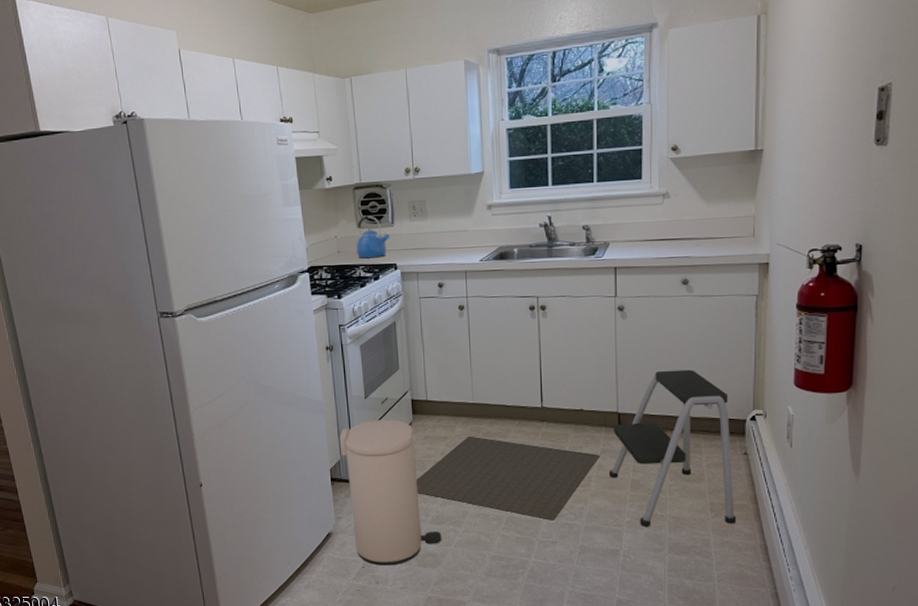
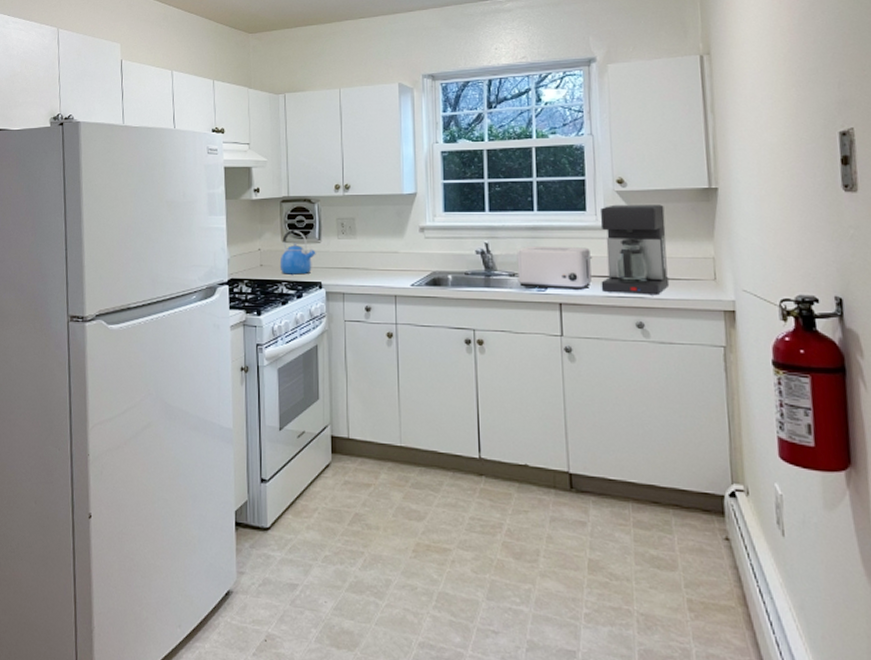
pedal bin: present [339,420,442,566] -> none [248,456,361,642]
doormat: present [416,436,600,520] -> none [333,485,549,603]
toaster: none [577,214,645,255] -> present [516,245,592,291]
step stool: present [608,369,737,526] -> none [560,426,723,631]
coffee maker: none [652,169,713,255] -> present [600,204,670,296]

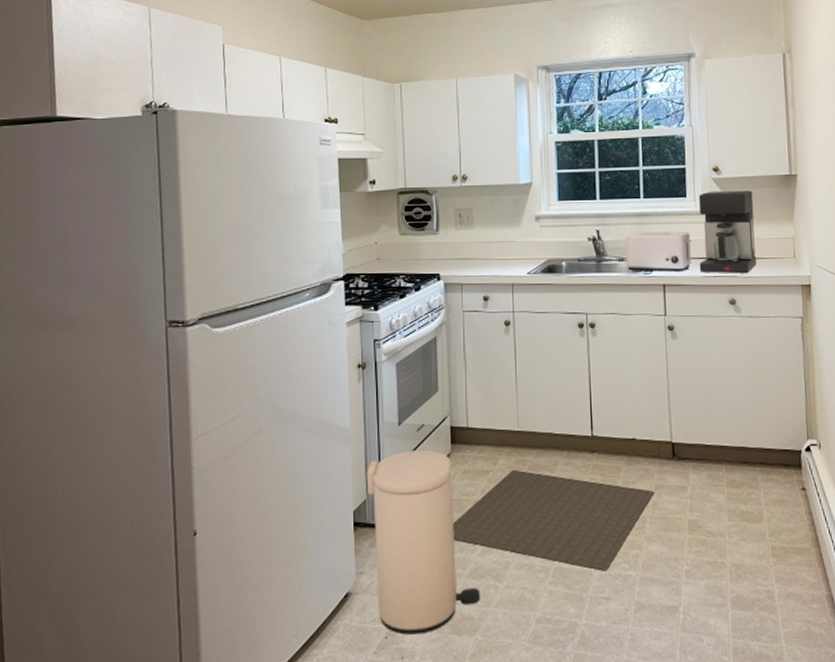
pedal bin: none [248,456,361,642] -> present [366,450,481,635]
kettle: present [279,230,316,275] -> none [397,222,434,267]
doormat: none [333,485,549,603] -> present [453,469,655,571]

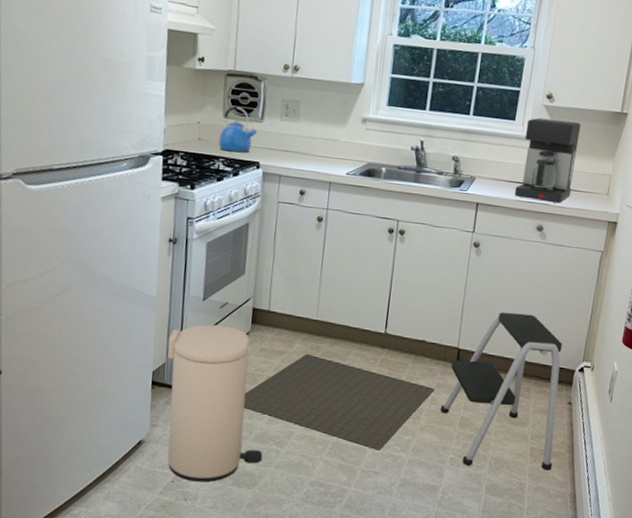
kettle: none [397,222,434,267] -> present [218,106,257,153]
toaster: present [625,231,691,273] -> none [444,147,512,194]
step stool: none [664,395,800,576] -> present [440,311,563,471]

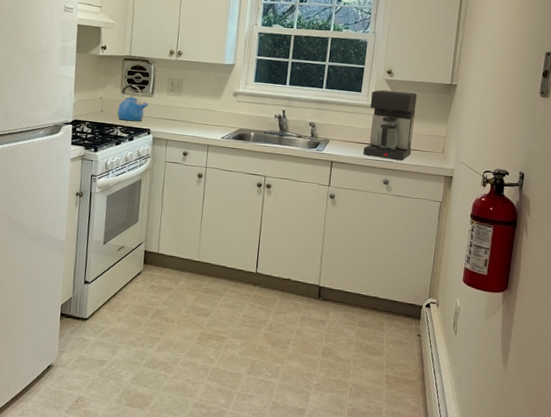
pedal bin: present [167,324,263,482] -> none [73,264,153,403]
doormat: present [243,353,435,450] -> none [137,290,300,376]
step stool: present [440,311,563,471] -> none [305,254,411,397]

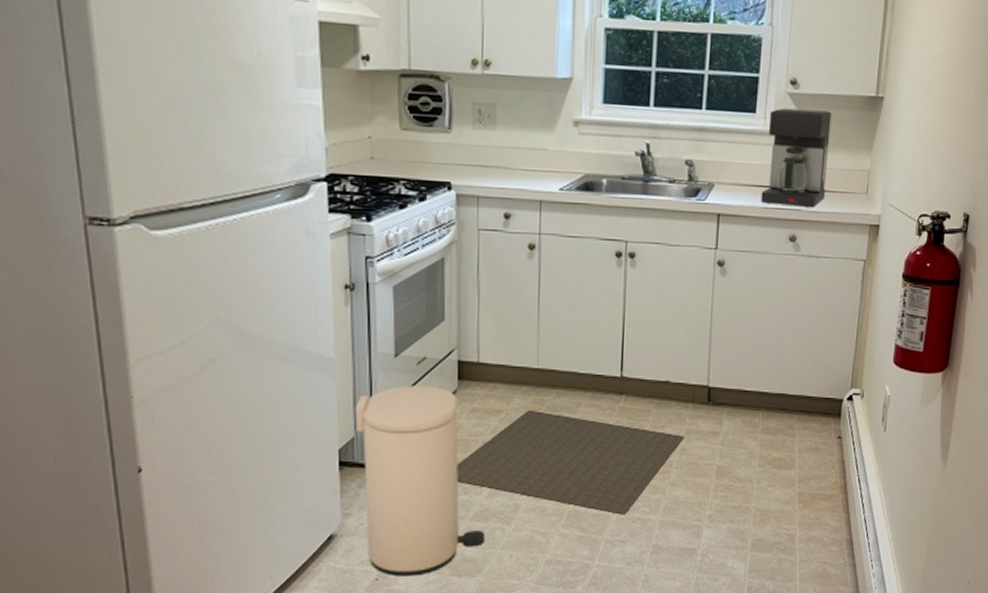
pedal bin: none [73,264,153,403] -> present [355,386,485,577]
kettle: present [117,84,149,122] -> none [396,114,445,172]
doormat: none [137,290,300,376] -> present [457,409,684,515]

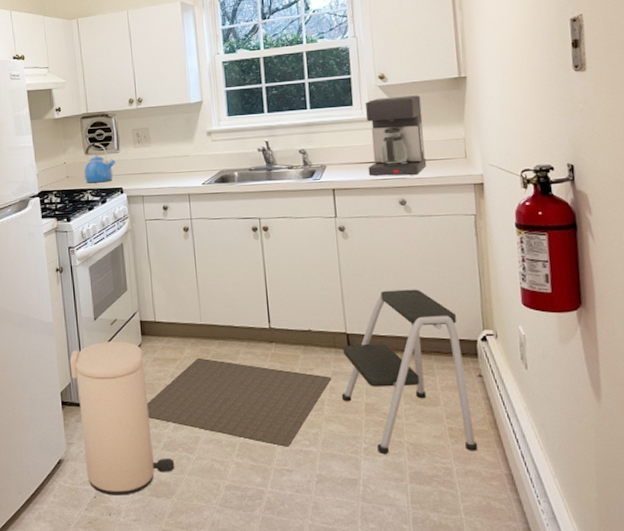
kettle: none [396,114,445,172] -> present [83,143,116,183]
step stool: none [692,339,828,521] -> present [341,289,478,454]

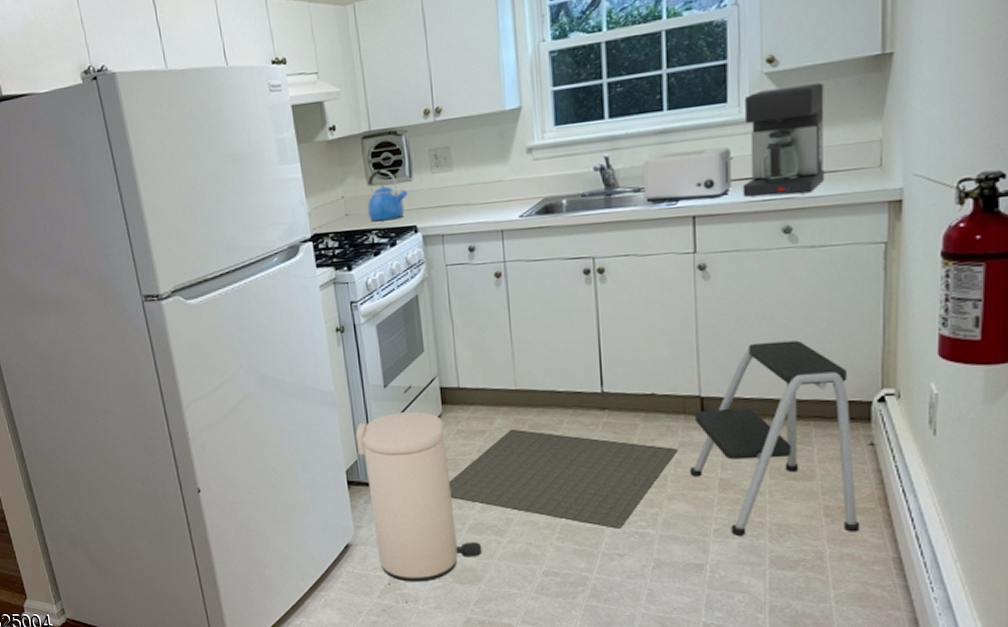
toaster: none [293,138,360,178] -> present [642,147,733,203]

